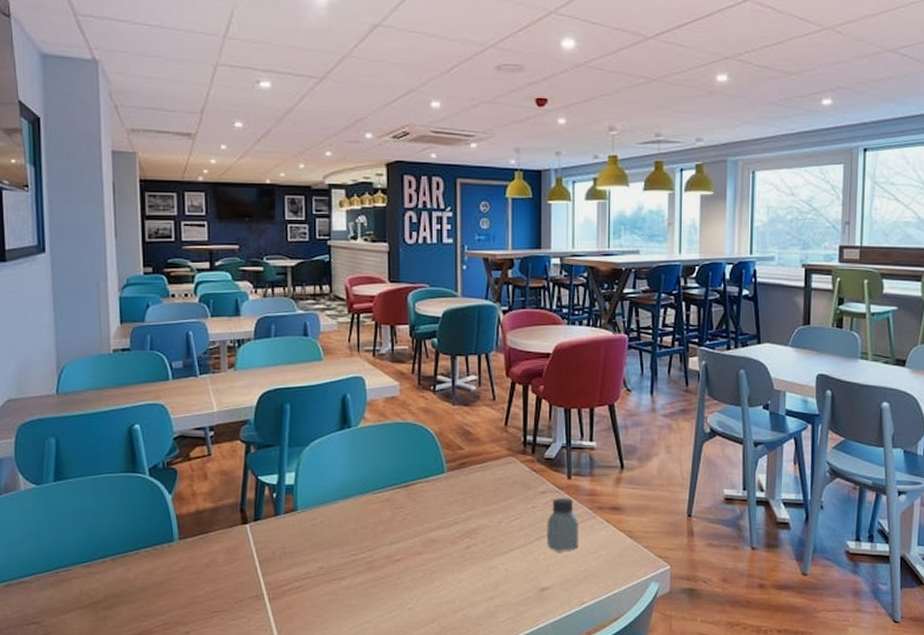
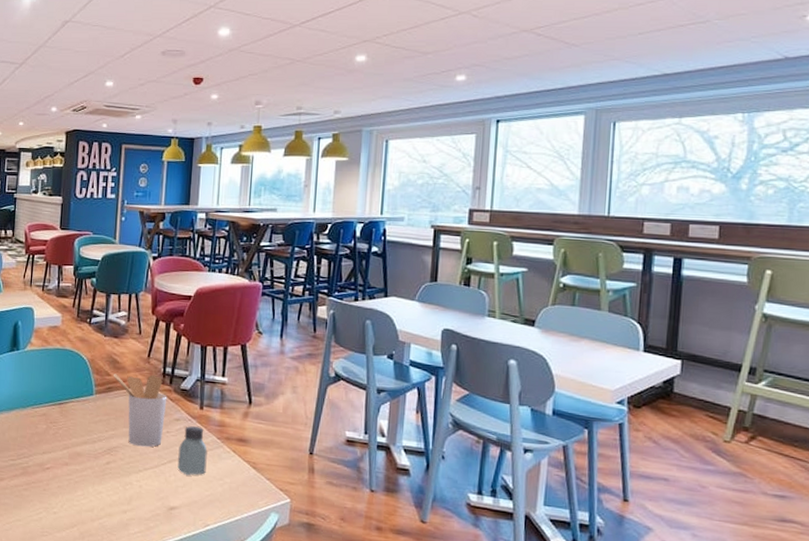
utensil holder: none [466,446,530,526] -> present [113,373,167,447]

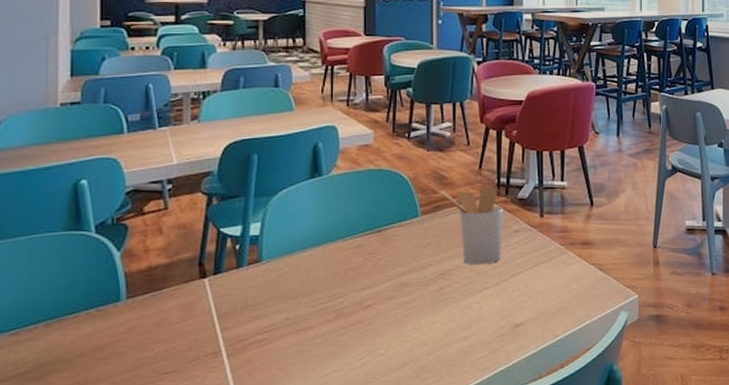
saltshaker: present [177,426,208,476] -> none [520,236,551,288]

